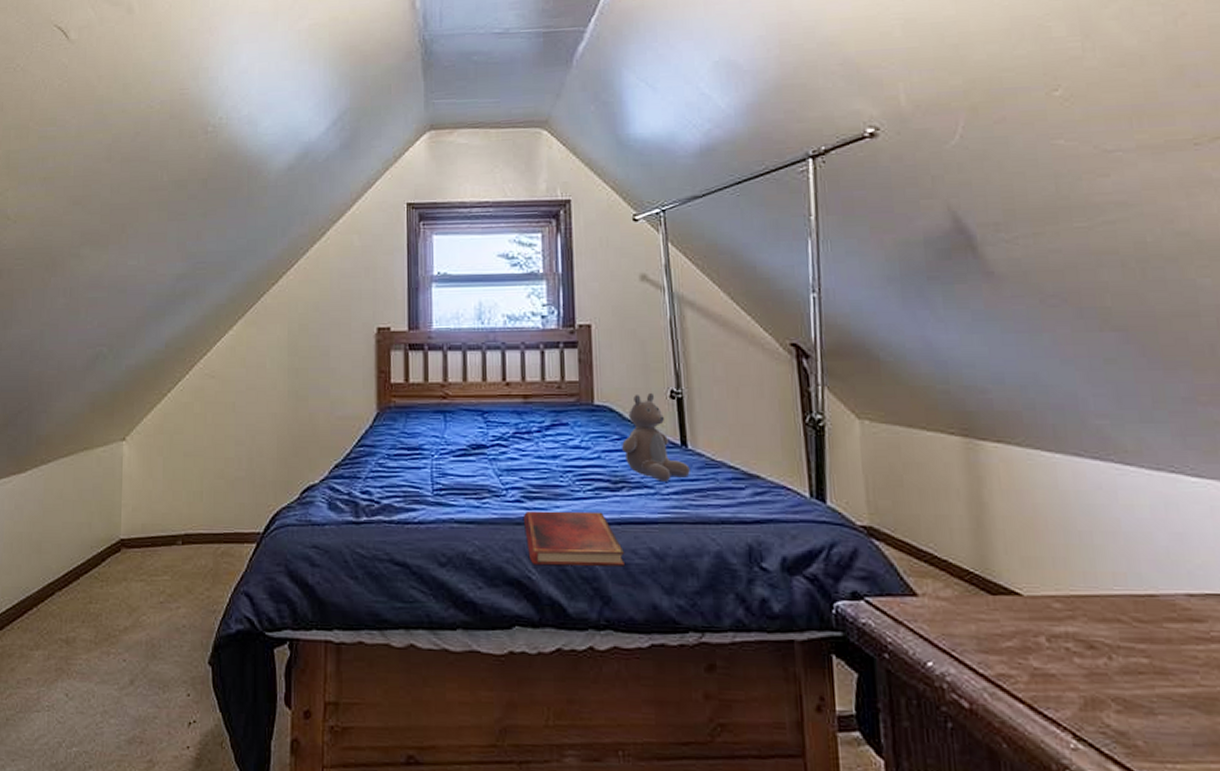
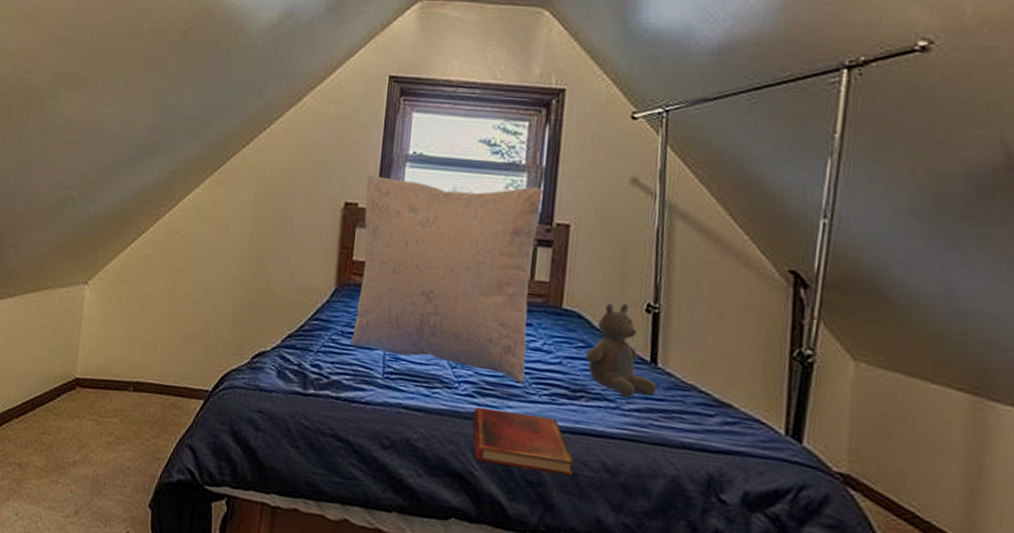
pillow: none [396,293,569,482] -> present [351,174,543,384]

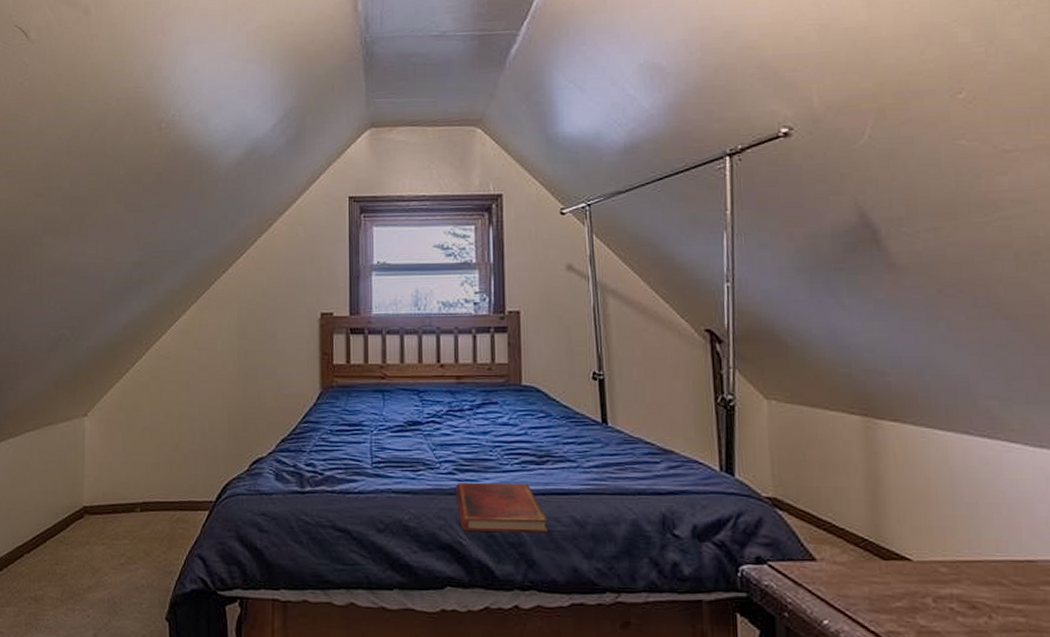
pillow: present [351,174,543,384] -> none [338,282,498,456]
stuffed animal: present [586,303,657,398] -> none [547,374,610,456]

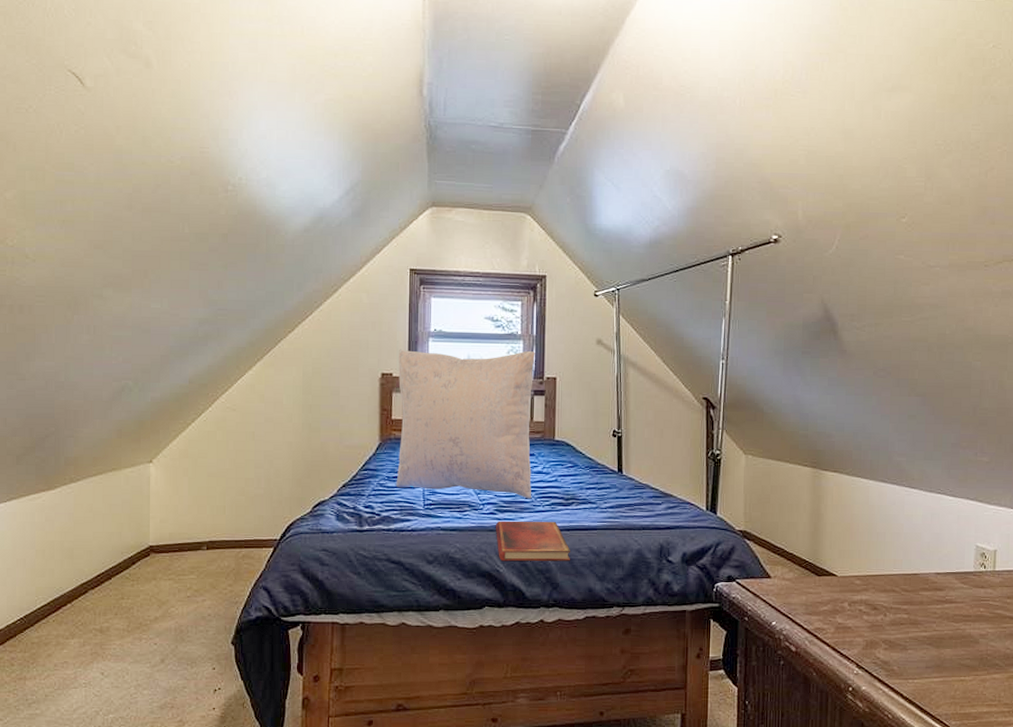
pillow: none [338,282,498,456] -> present [396,349,535,499]

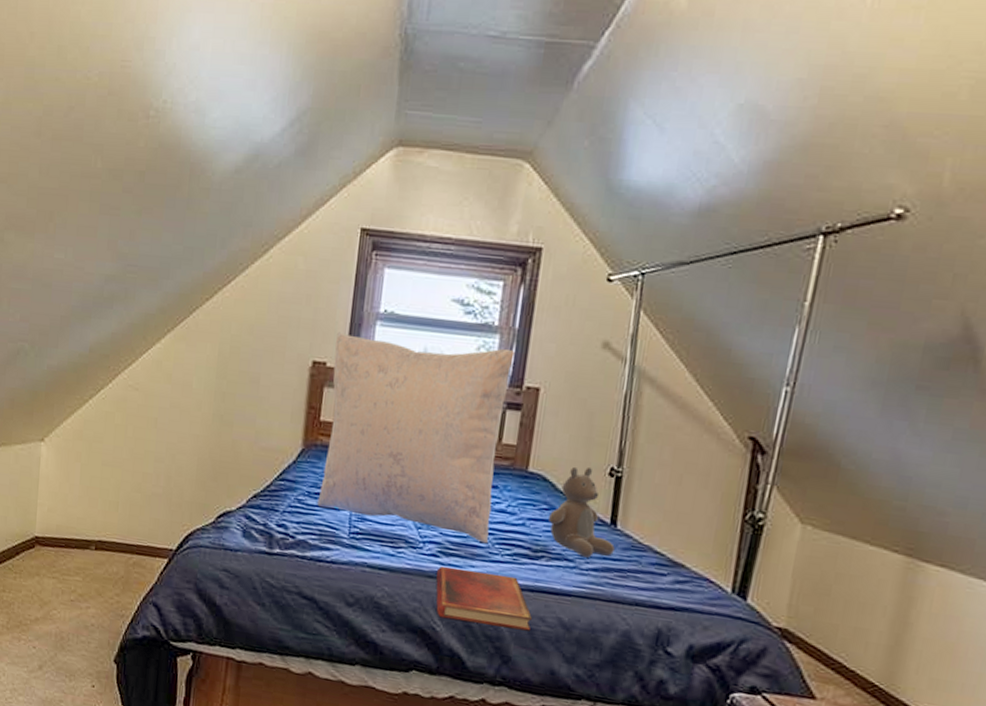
stuffed animal: none [574,431,623,499] -> present [549,466,615,558]

